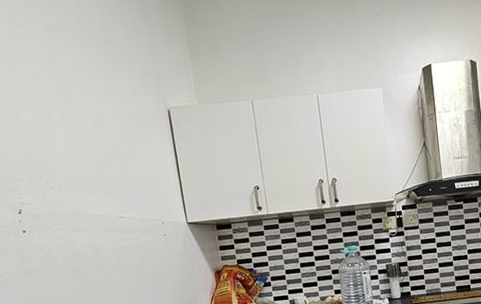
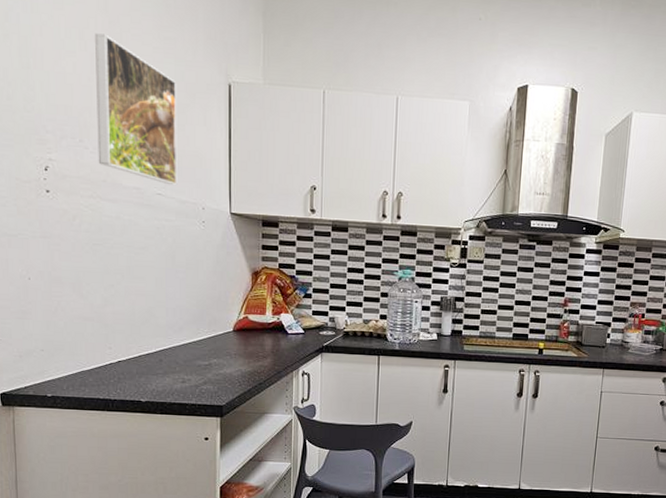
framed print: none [45,86,137,208] -> present [95,33,178,186]

